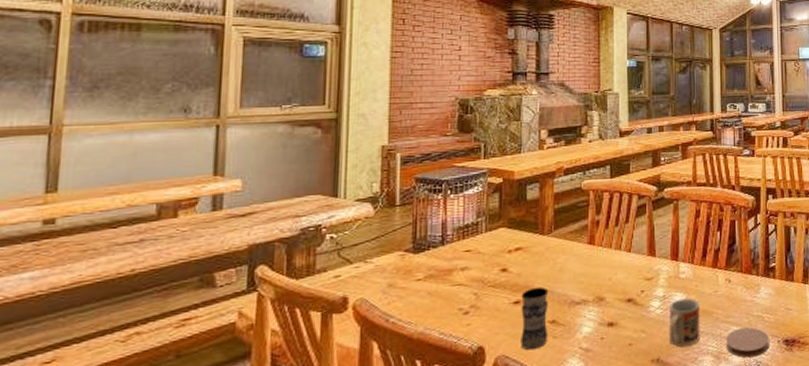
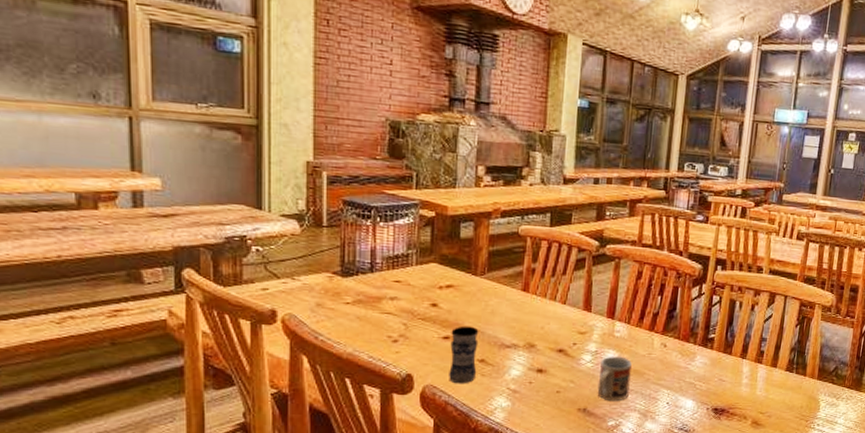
coaster: present [726,327,769,358] -> none [653,391,699,420]

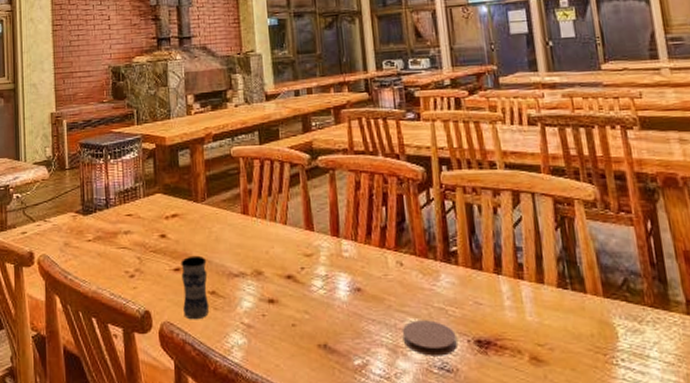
cup: present [597,356,632,402] -> none [333,280,371,335]
coaster: none [653,391,699,420] -> present [402,320,457,356]

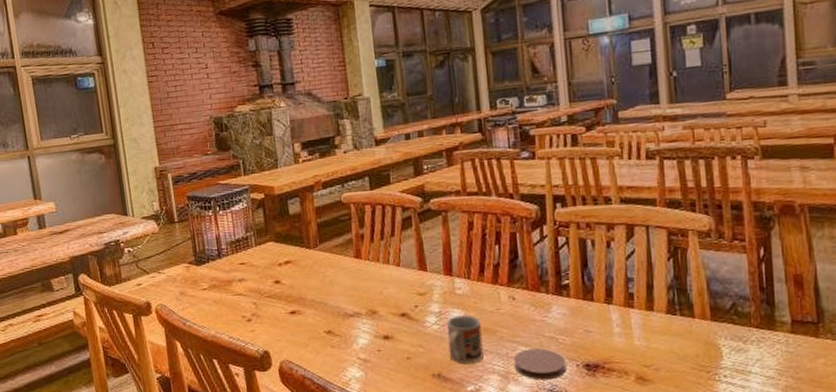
jar: present [181,255,210,320] -> none [296,298,327,358]
cup: none [333,280,371,335] -> present [447,315,484,365]

